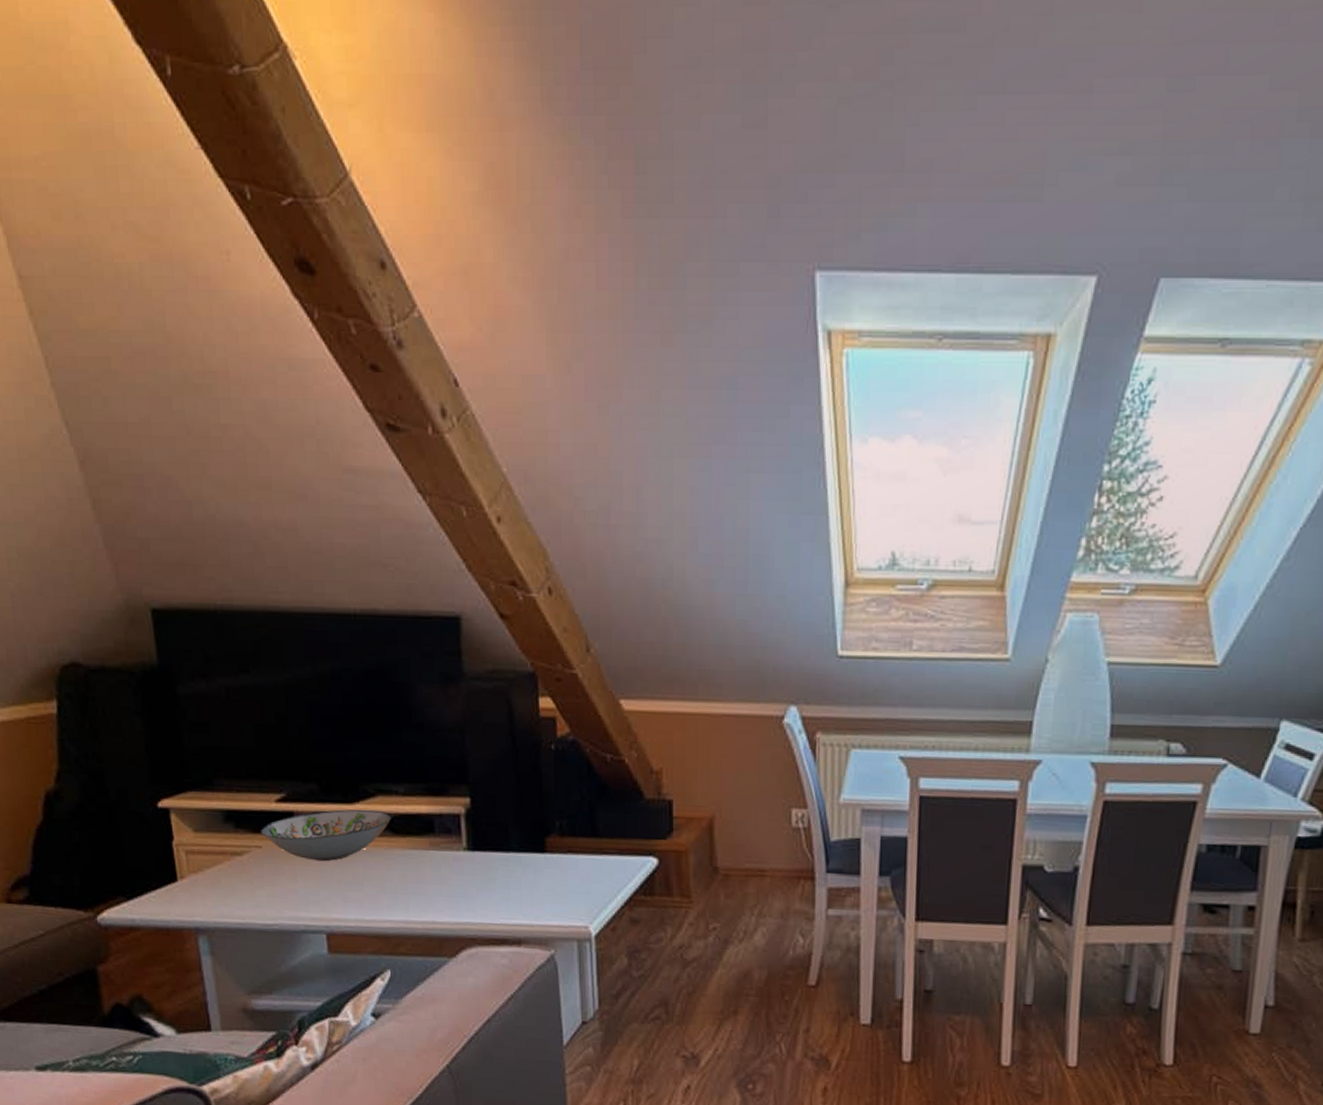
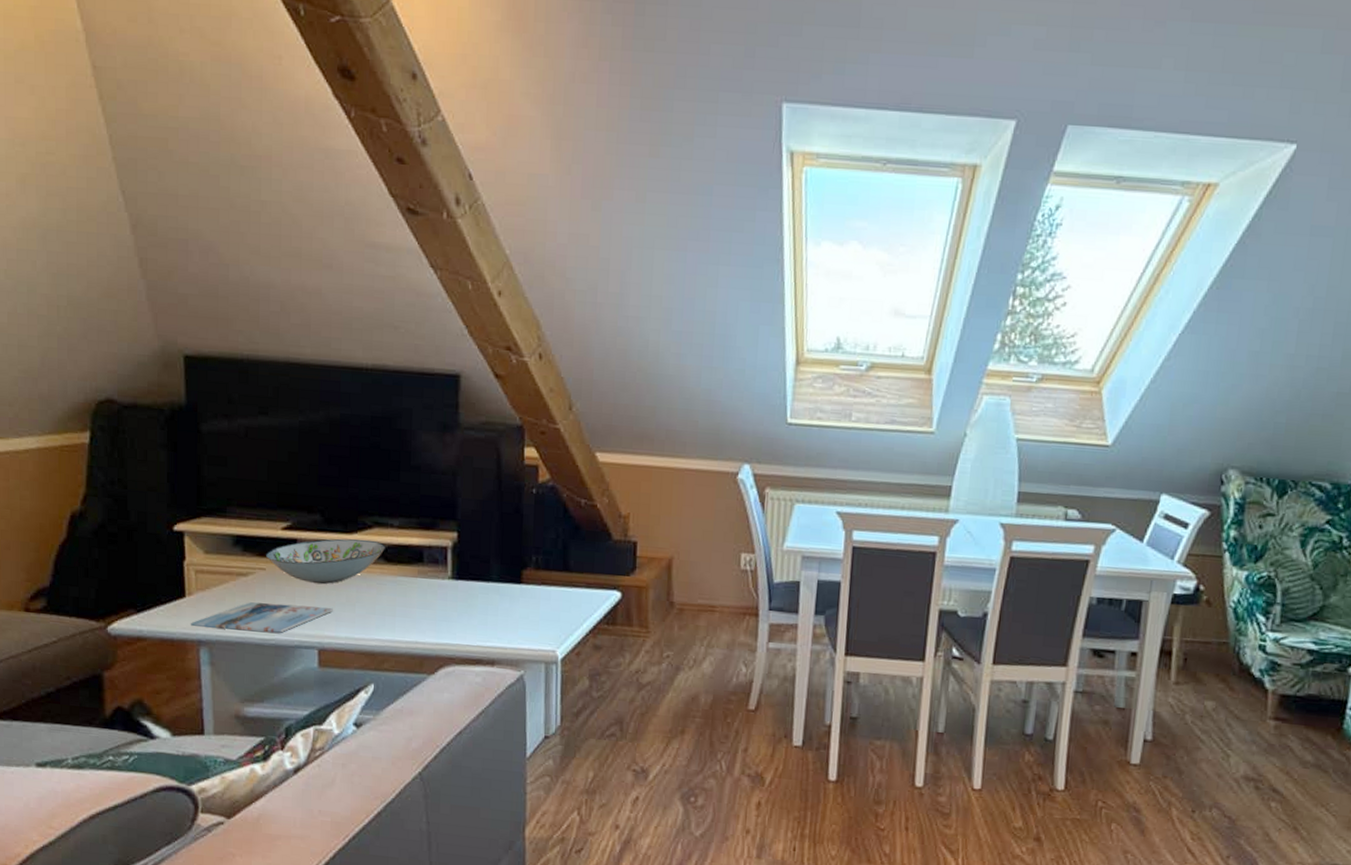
magazine: none [186,884,339,917] -> present [191,602,333,633]

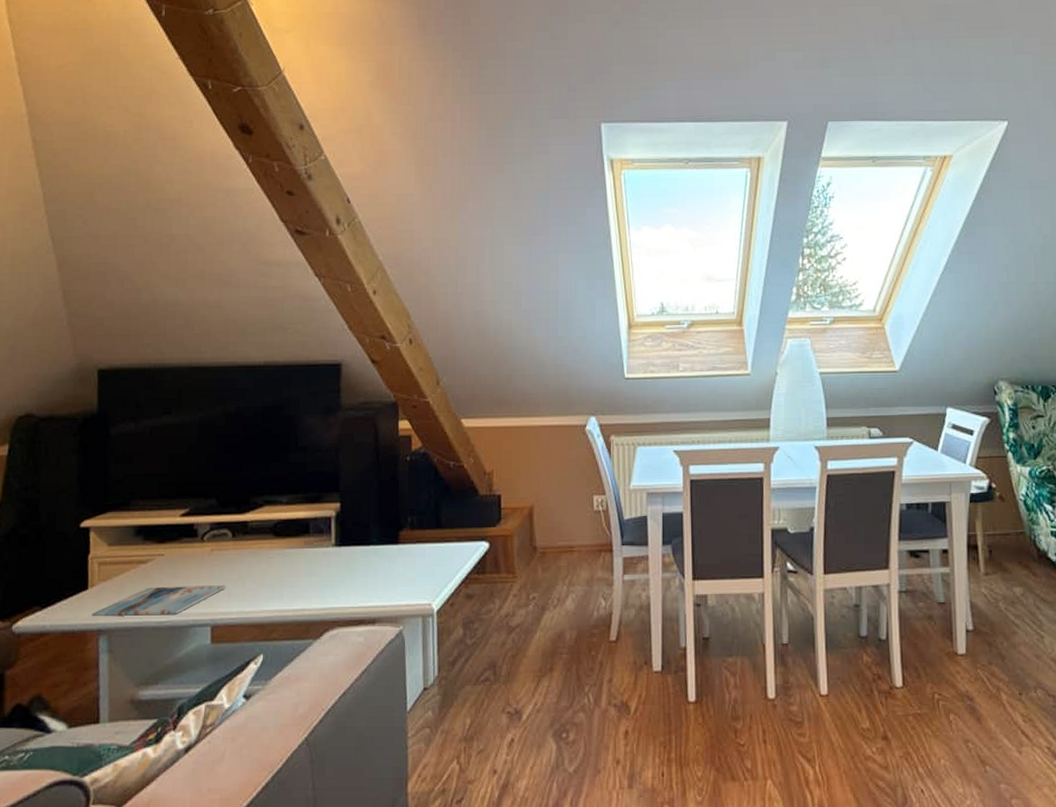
decorative bowl: present [266,538,385,585] -> none [165,518,275,564]

